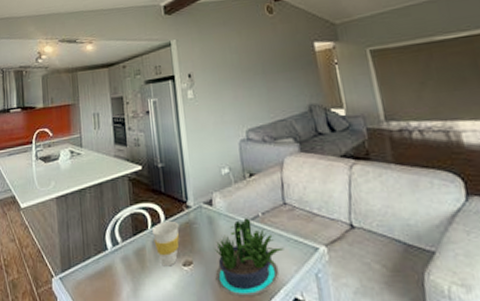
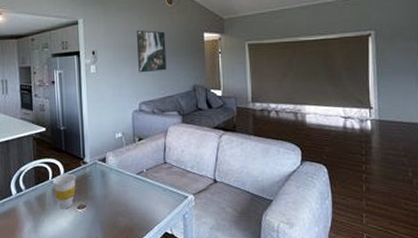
potted plant: present [215,218,284,297] -> none [104,173,161,232]
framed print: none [235,45,275,95] -> present [136,30,167,73]

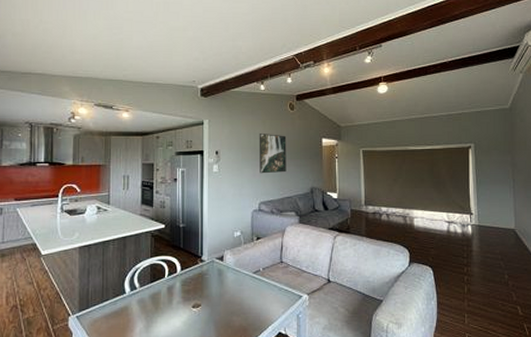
cup: present [52,174,76,209] -> none [168,272,193,308]

